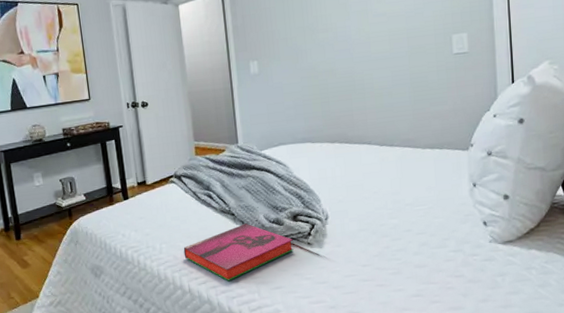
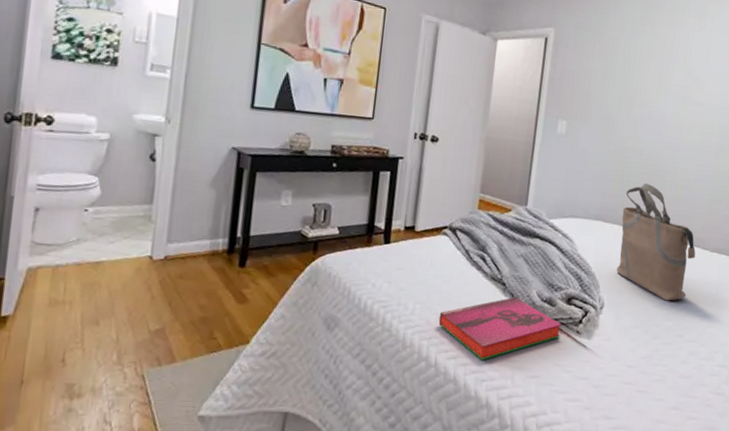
tote bag: none [327,99,409,202] -> present [616,183,696,301]

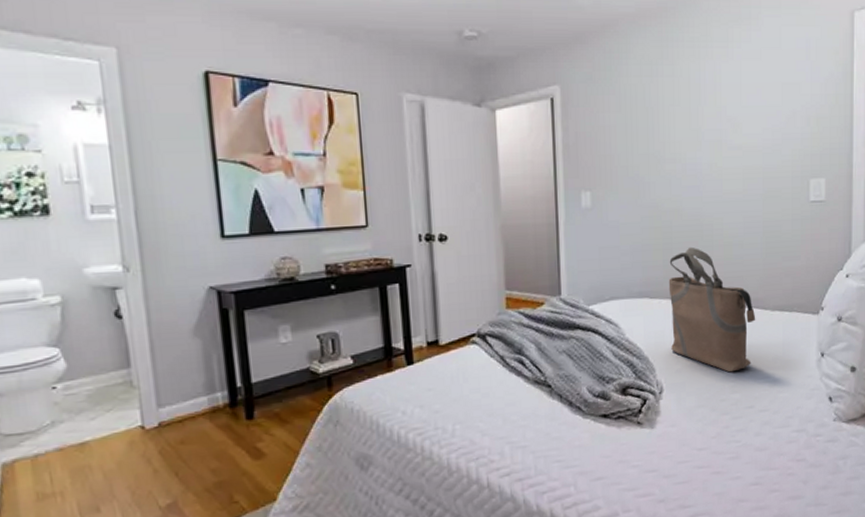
hardback book: present [438,297,562,360] -> none [483,397,620,472]

